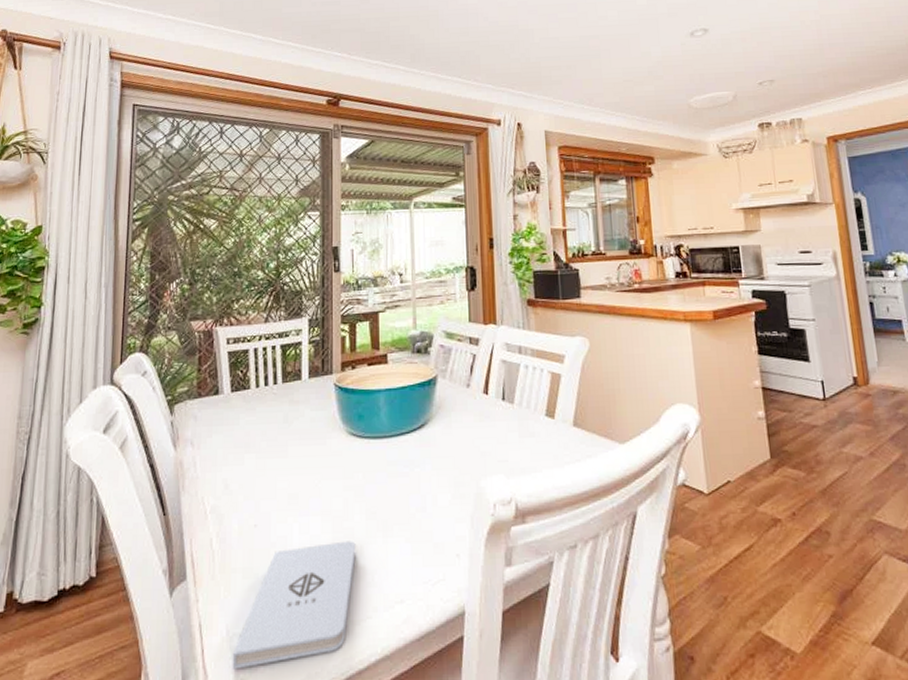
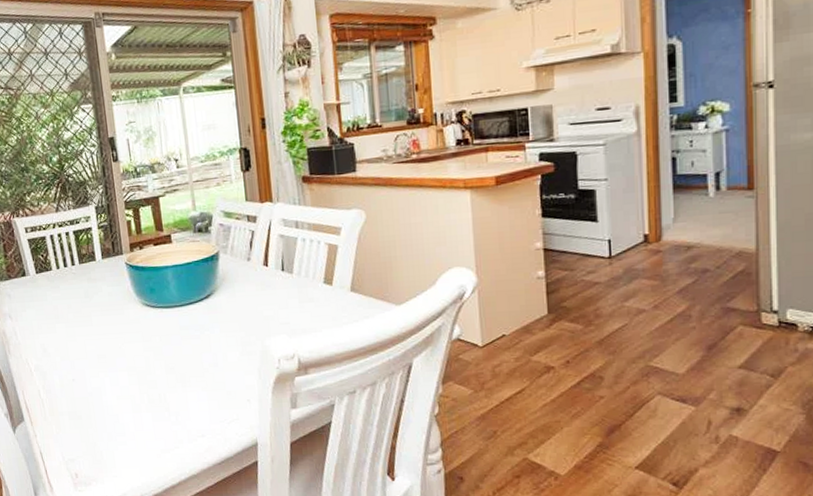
notepad: present [232,541,356,670] -> none [69,390,161,484]

